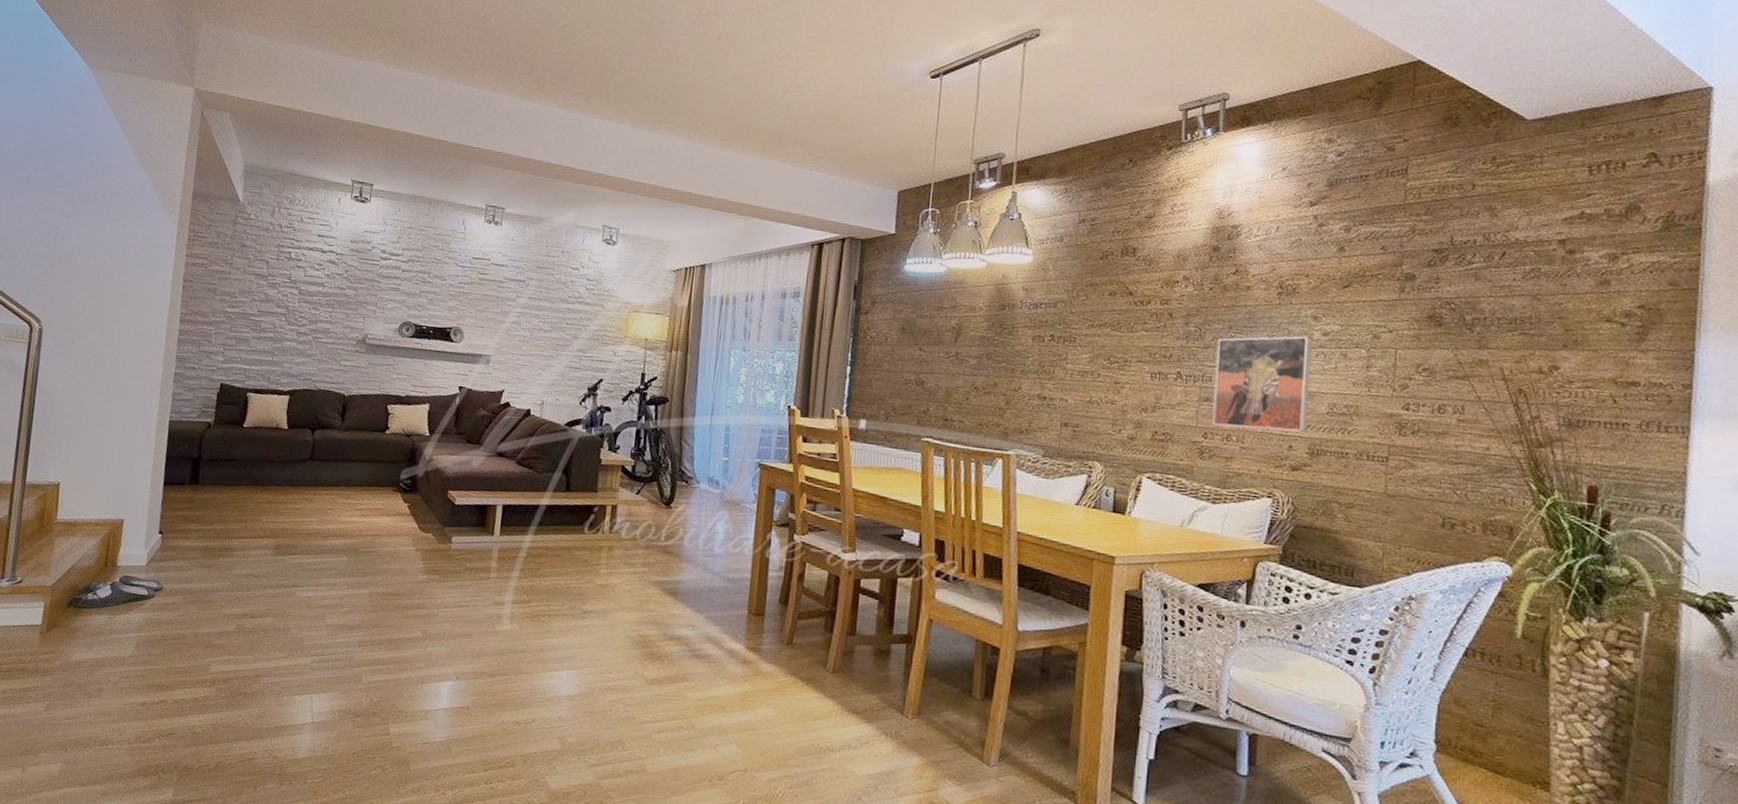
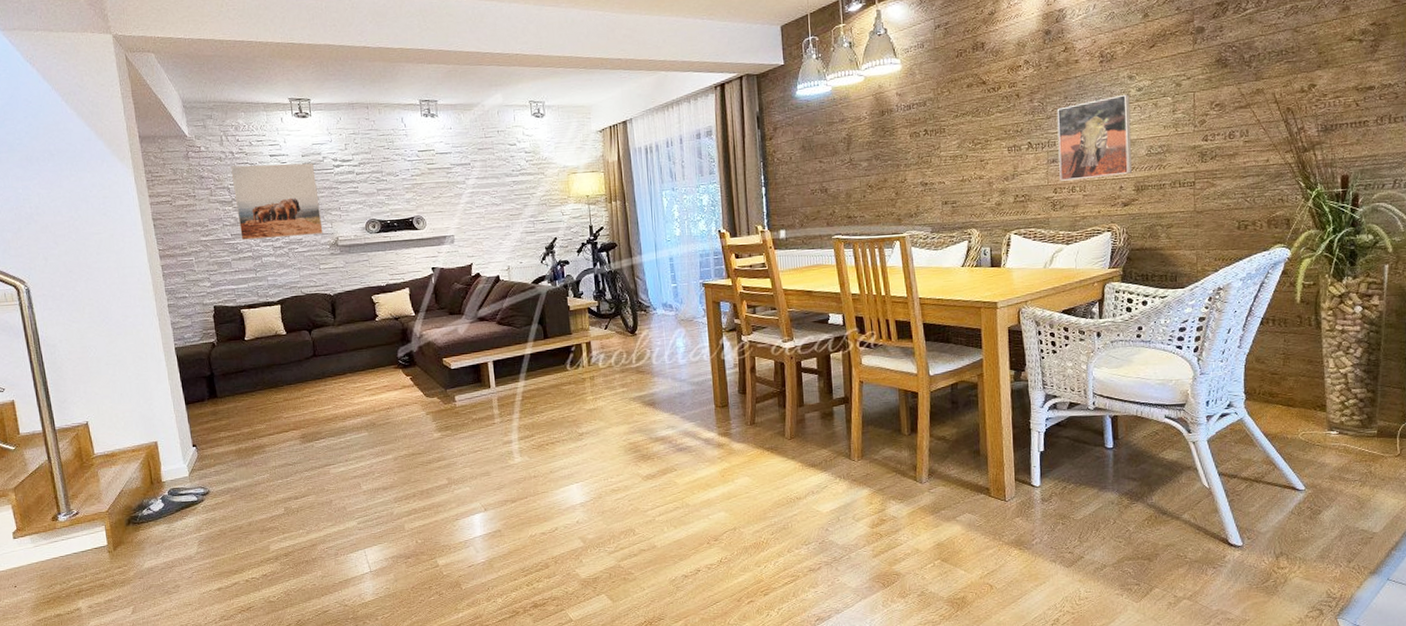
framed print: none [267,239,360,328] -> present [230,162,323,241]

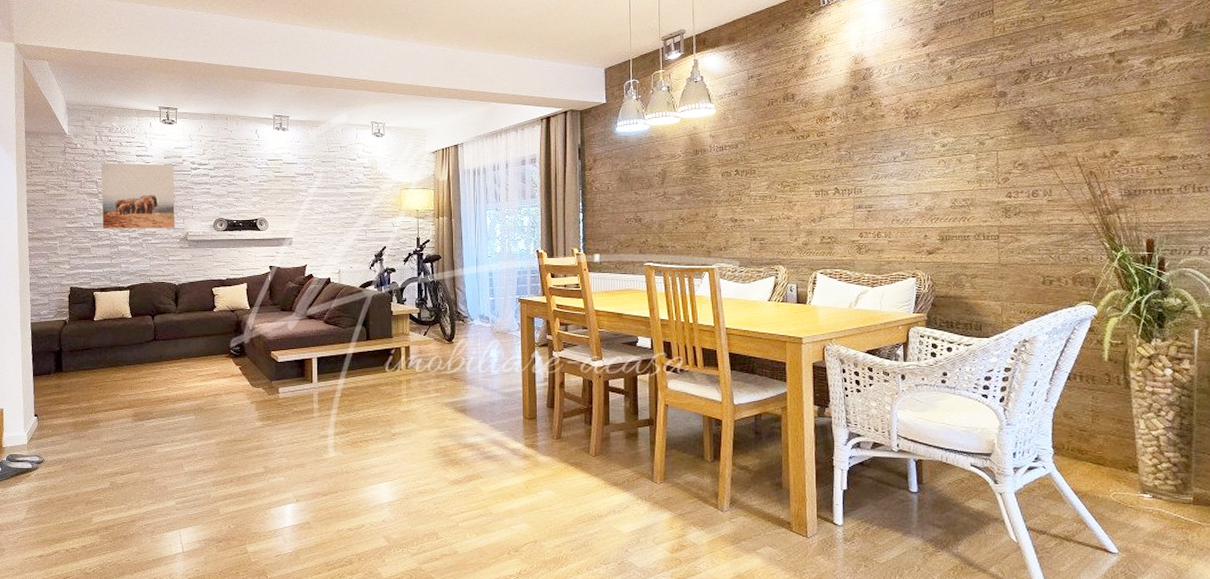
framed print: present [1056,94,1132,181] -> none [863,149,937,226]

